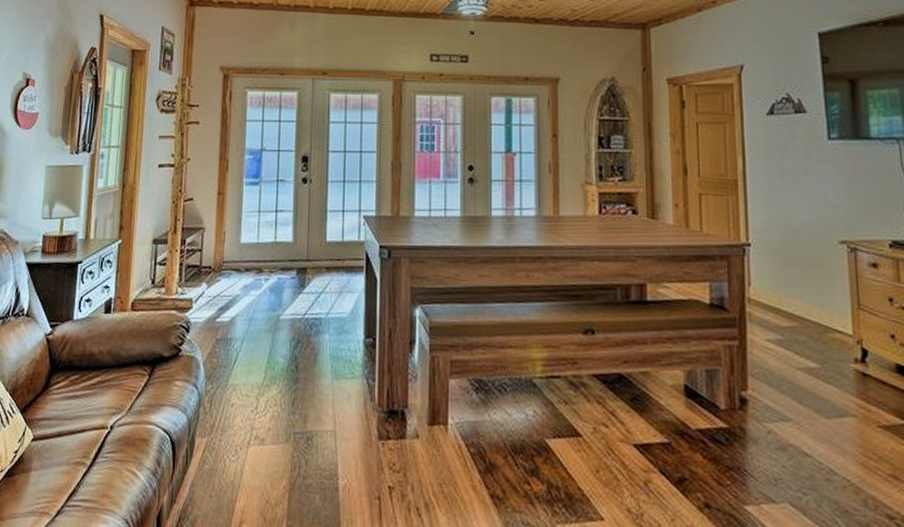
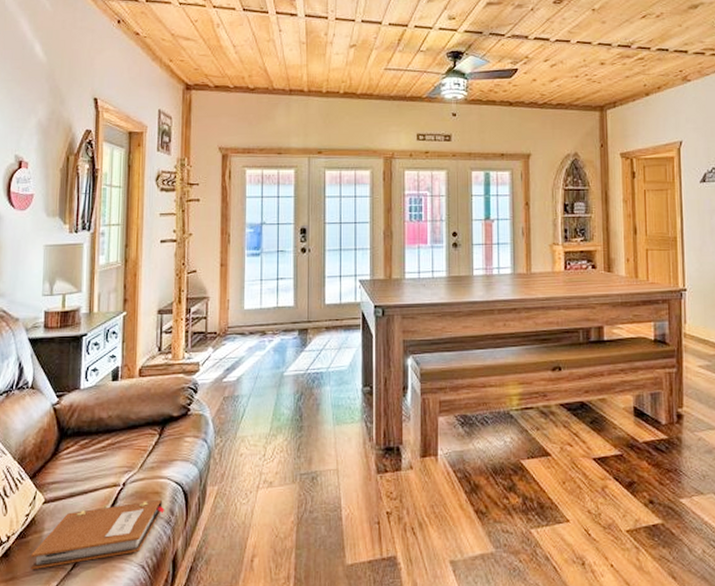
notebook: none [15,447,151,513] -> present [29,499,164,570]

